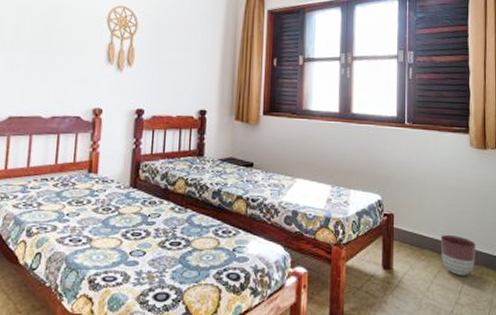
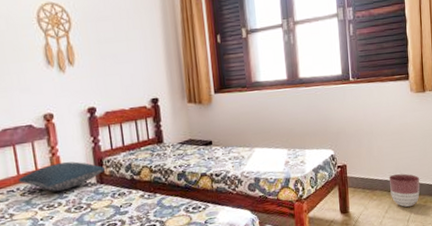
pillow: none [54,158,142,189] -> present [18,161,106,192]

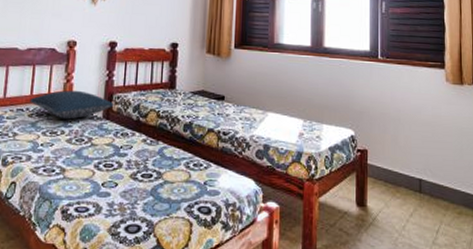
planter: present [388,173,420,207] -> none [416,173,454,216]

